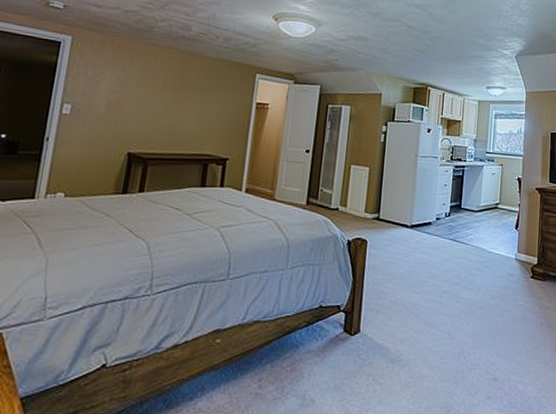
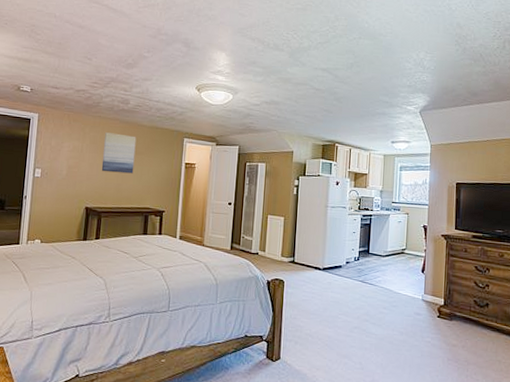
wall art: none [151,63,198,114] -> present [101,132,137,174]

